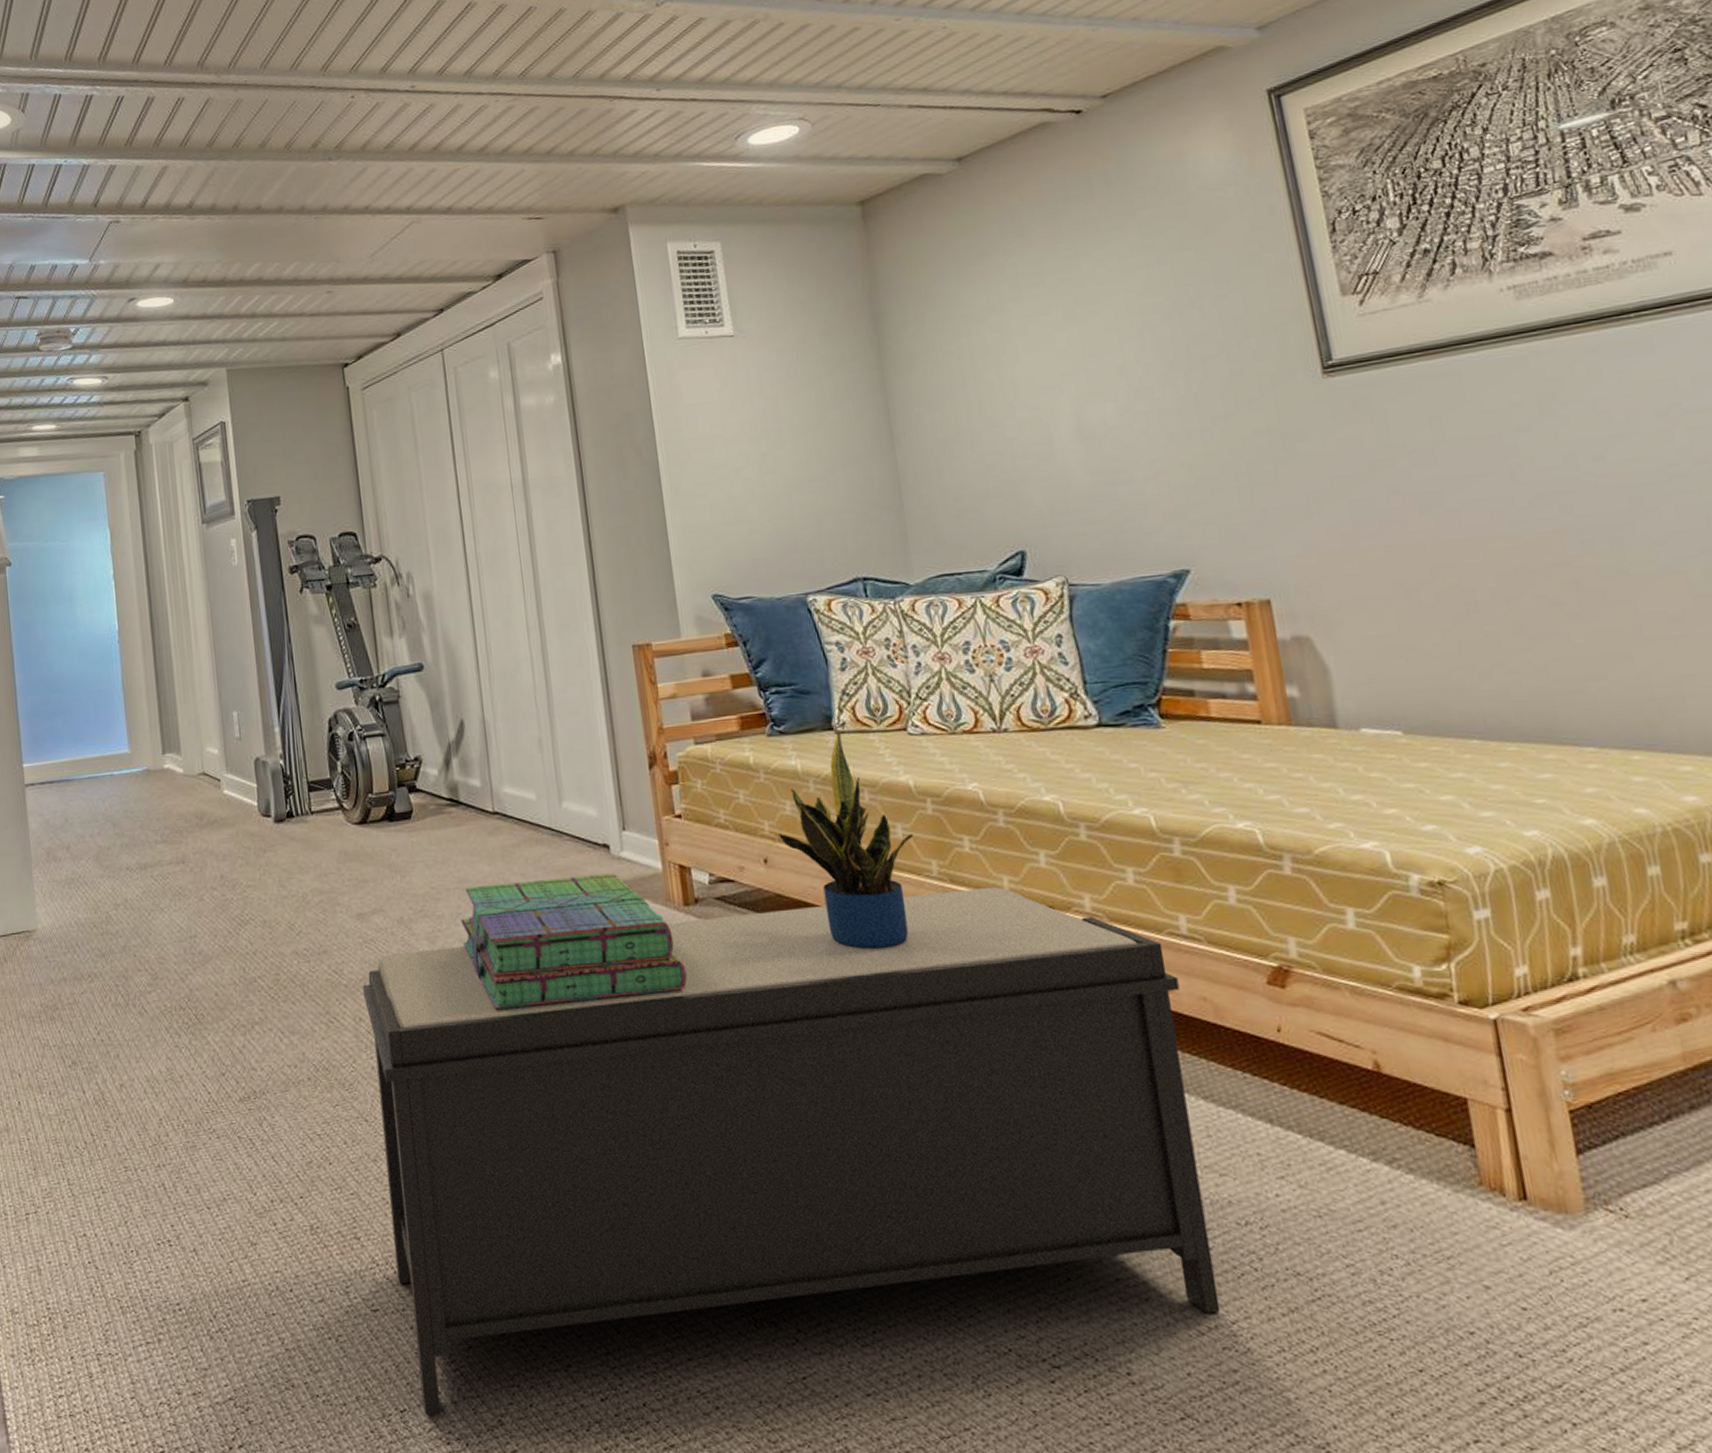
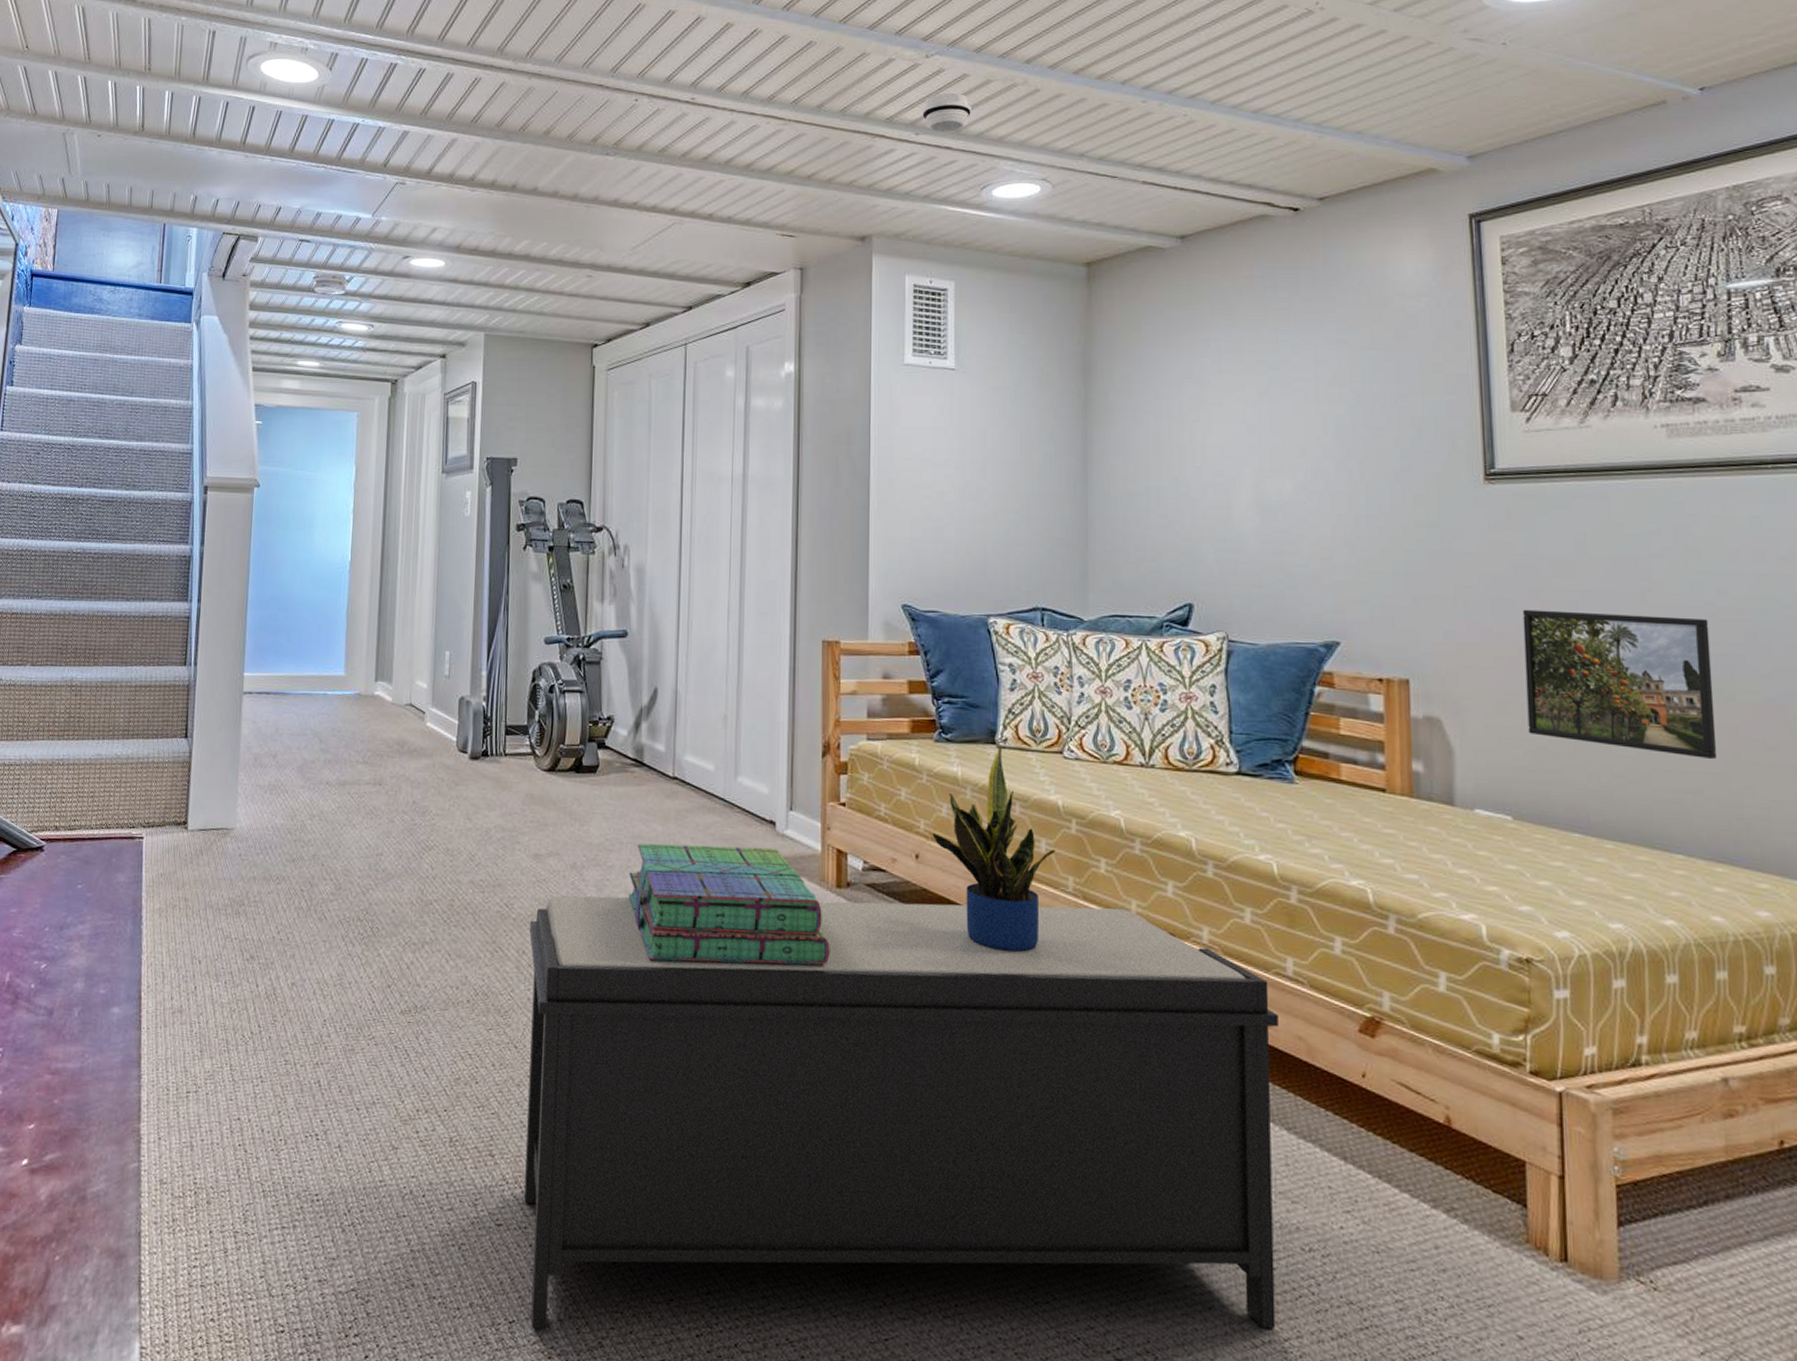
smoke detector: none [660,39,713,85] -> present [922,92,971,133]
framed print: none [1383,490,1616,641] -> present [1522,609,1717,760]

